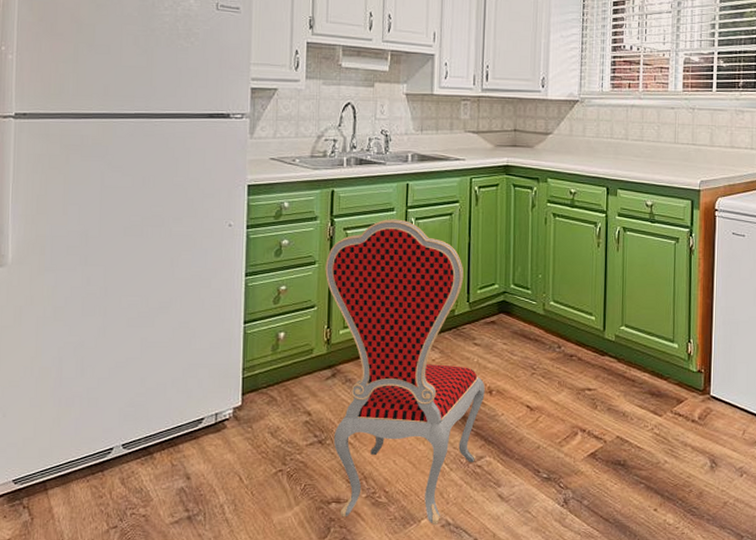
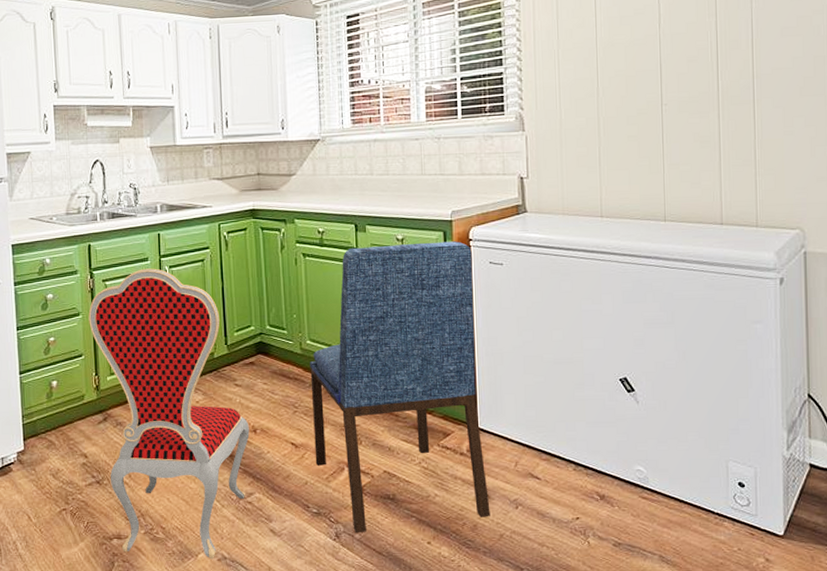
dining chair: none [549,210,717,499] -> present [310,241,490,533]

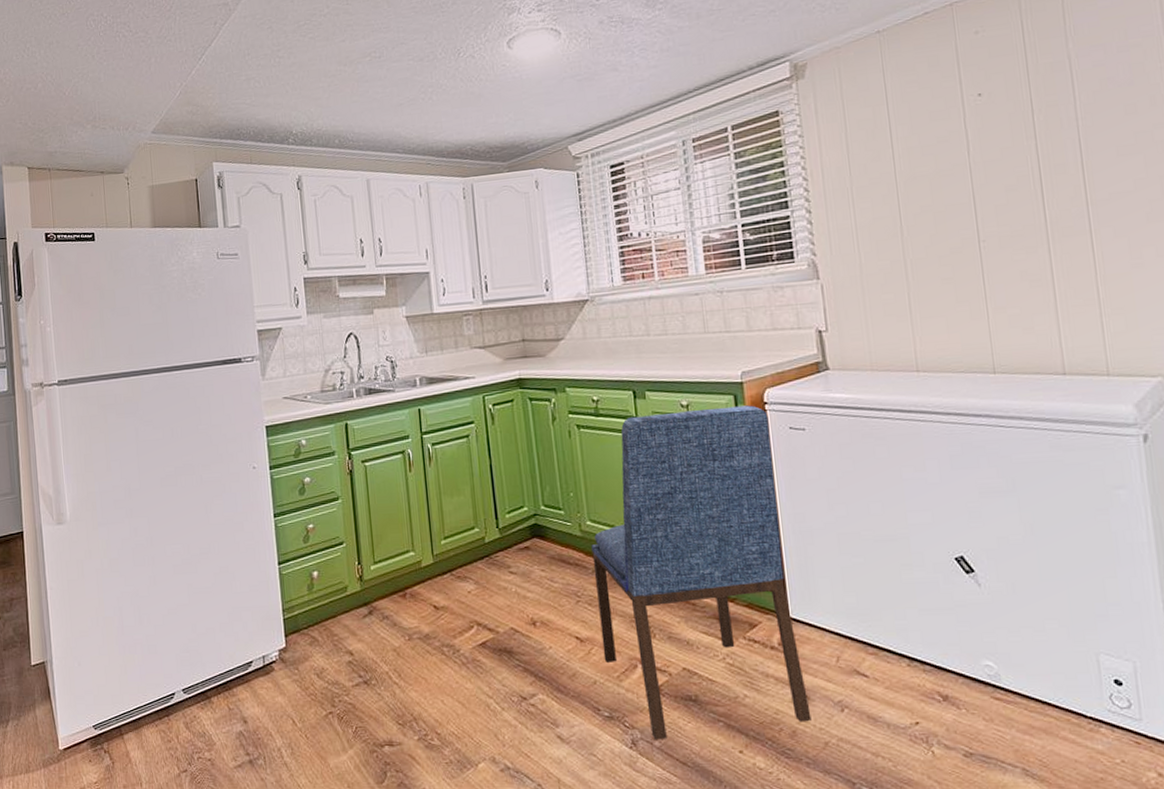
dining chair: present [88,268,250,558] -> none [348,446,529,769]

